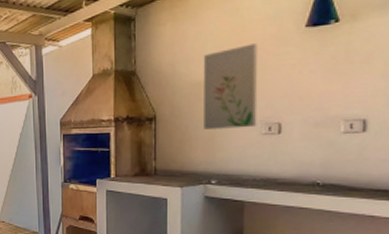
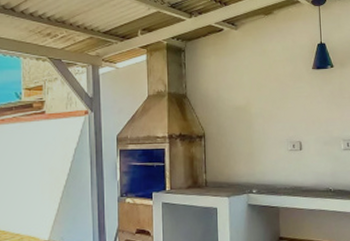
wall art: present [203,43,258,129] -> none [242,79,284,146]

